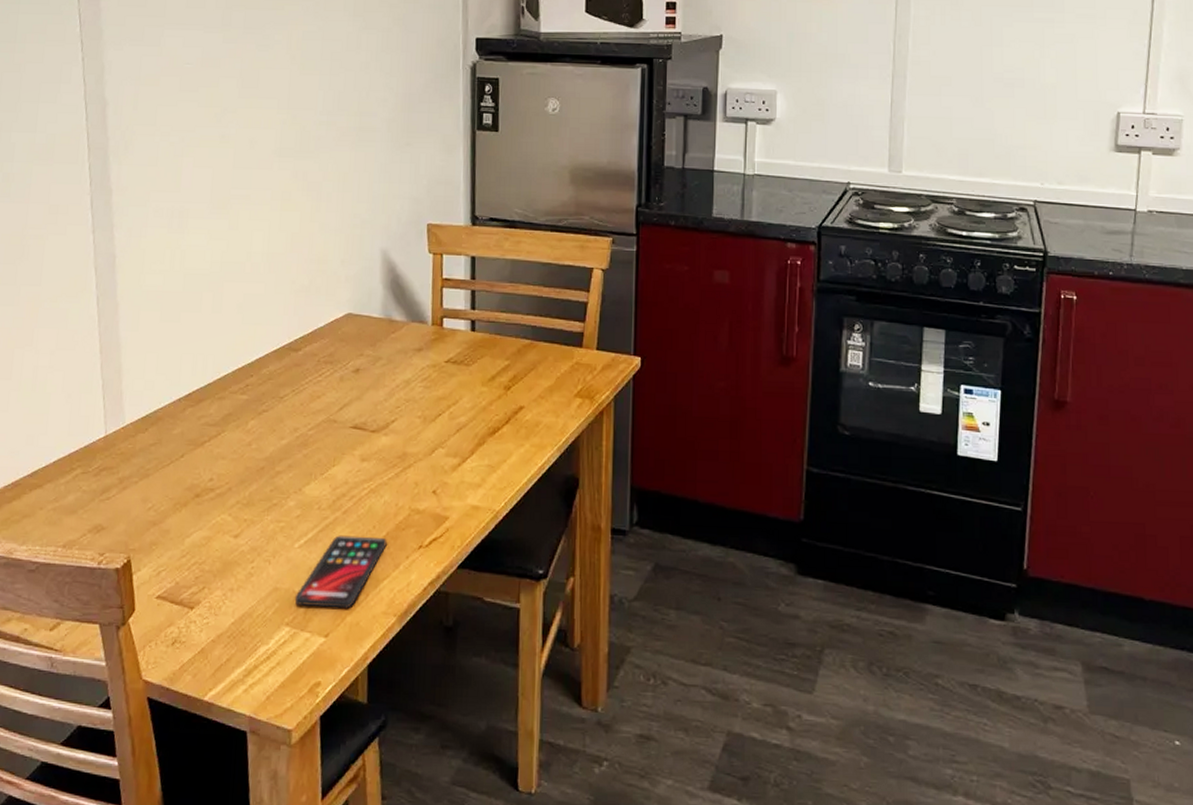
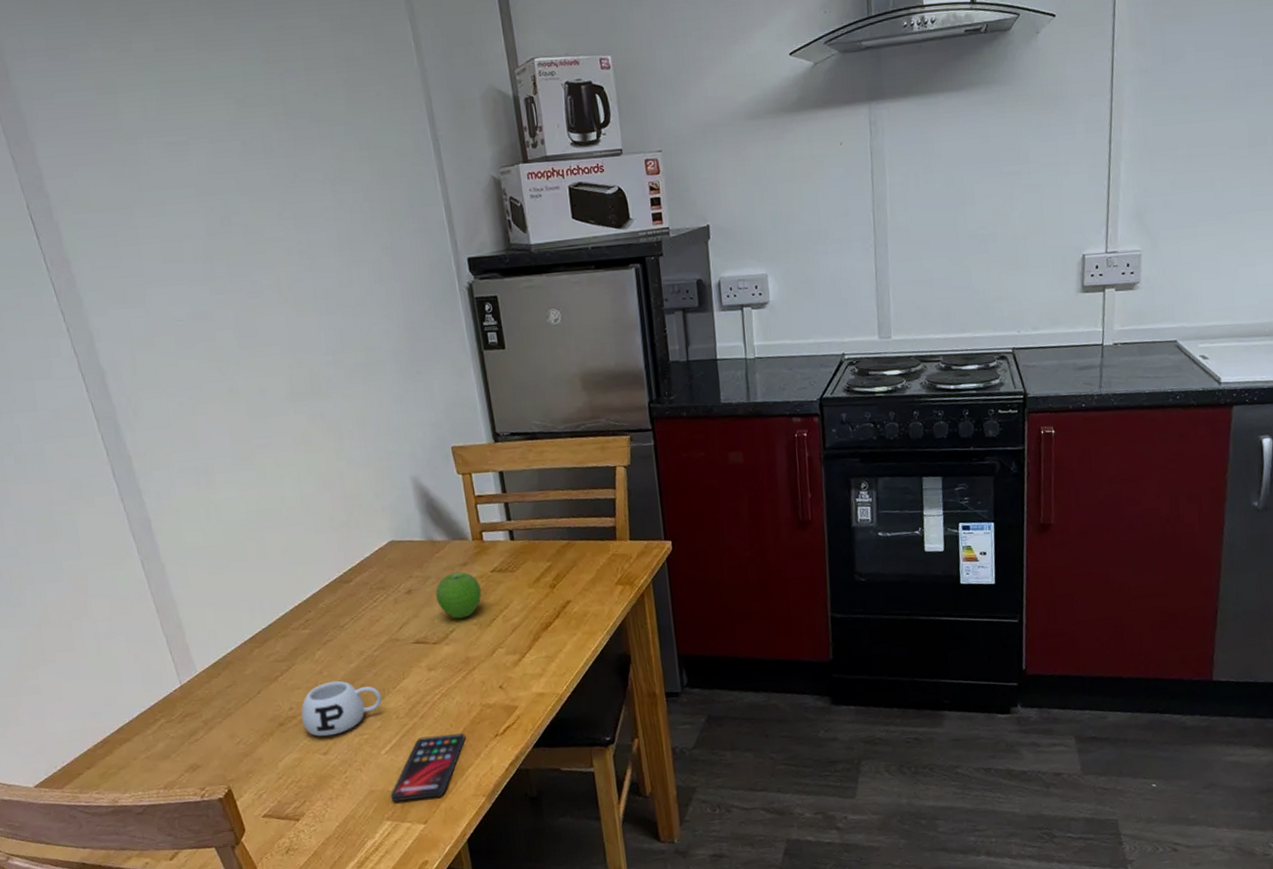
mug: none [219,456,307,517] -> present [301,680,382,737]
fruit: none [383,357,432,409] -> present [435,572,482,619]

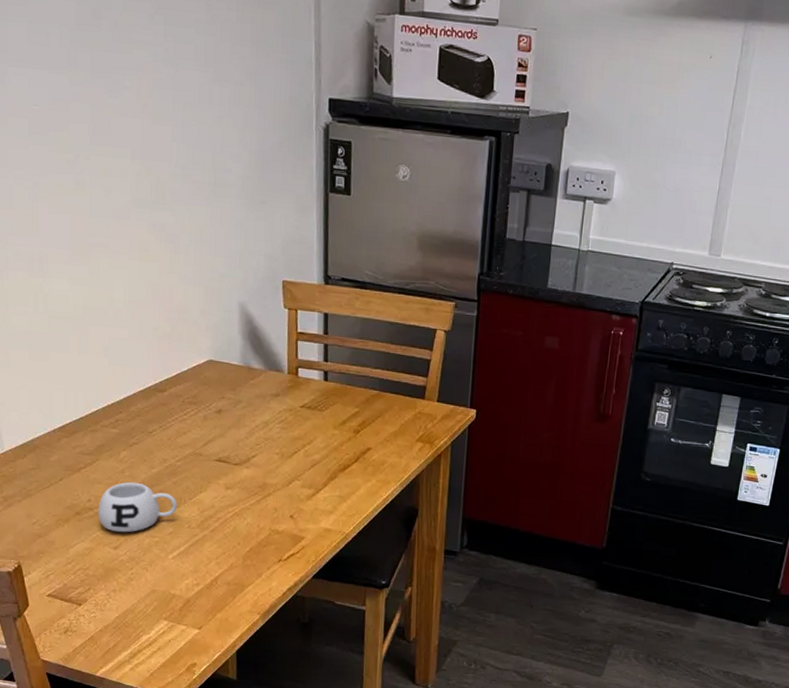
smartphone: present [390,733,466,802] -> none [170,549,250,608]
fruit: present [435,572,482,619] -> none [244,401,289,446]

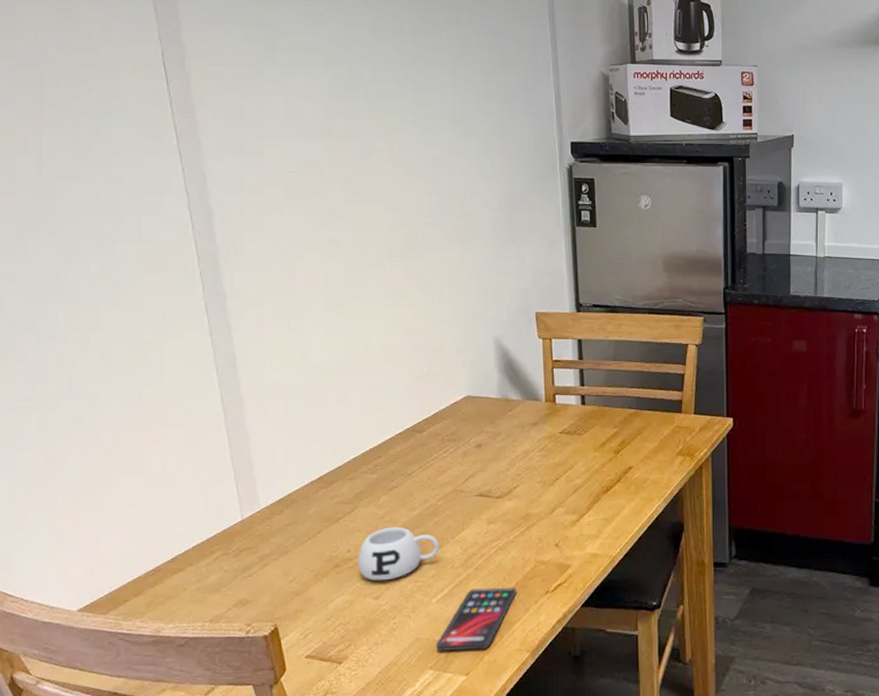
smartphone: none [170,549,250,608] -> present [435,587,517,652]

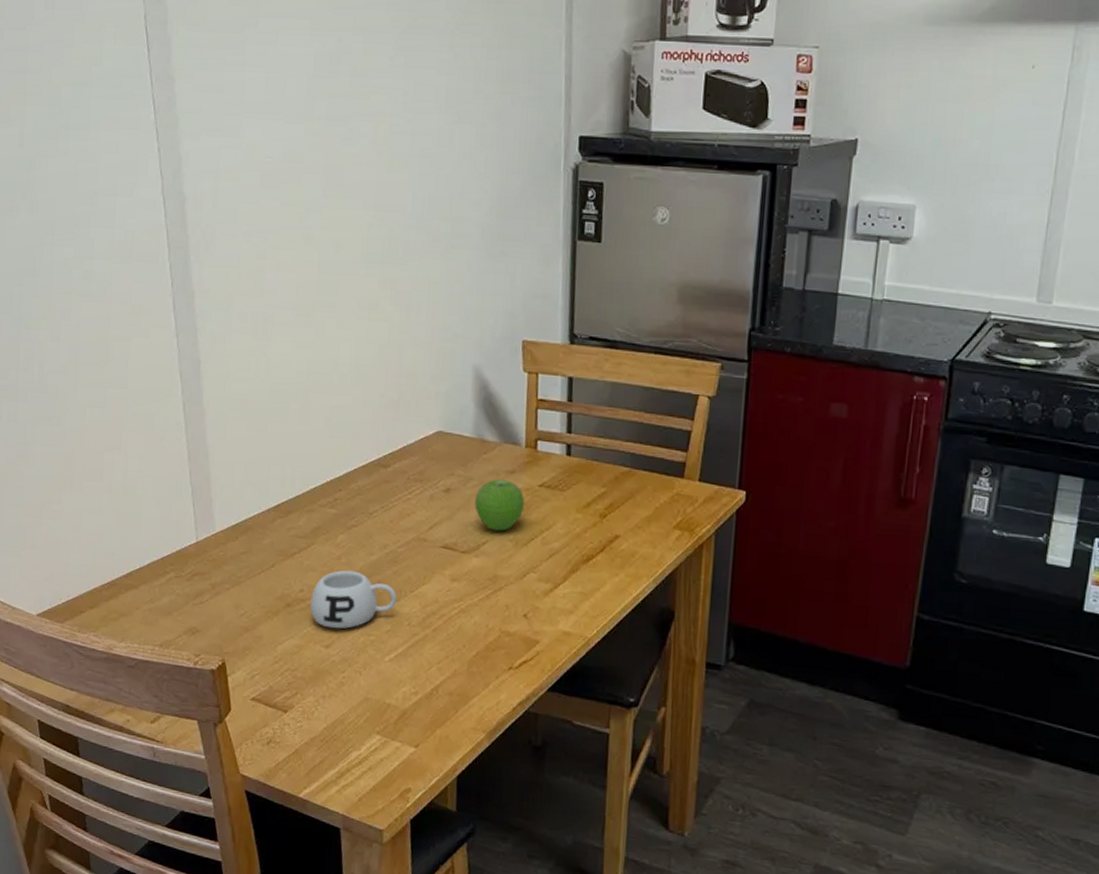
smartphone: present [435,587,517,652] -> none [385,652,477,722]
fruit: none [504,431,549,476] -> present [475,479,525,531]

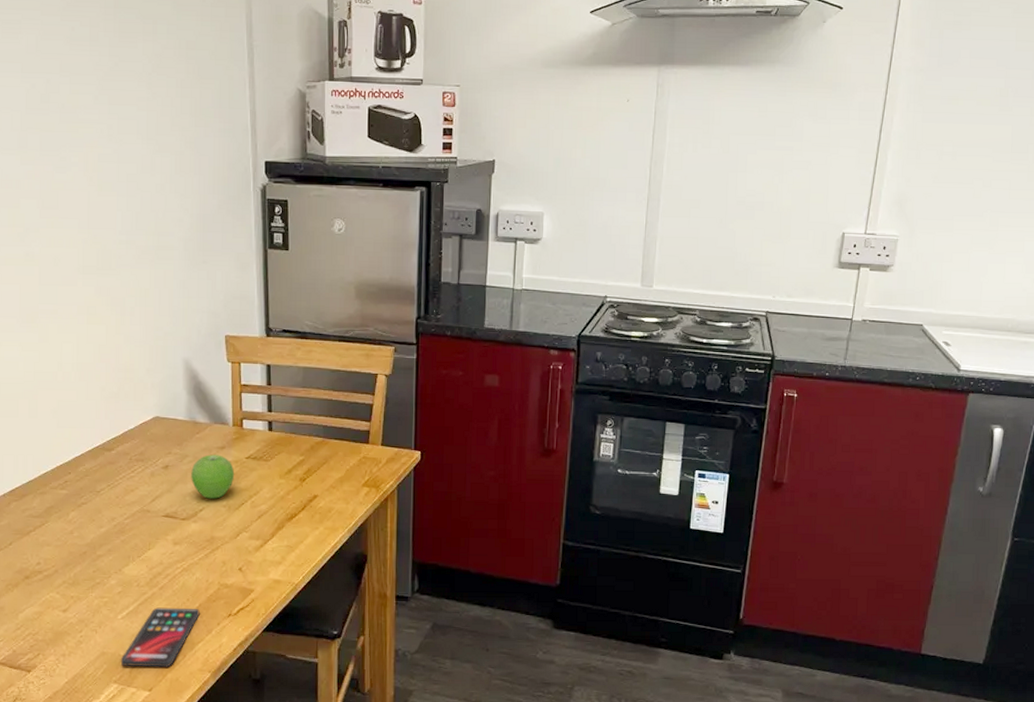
mug: present [310,570,397,629] -> none [47,542,126,595]
smartphone: none [385,652,477,722] -> present [120,607,200,667]

